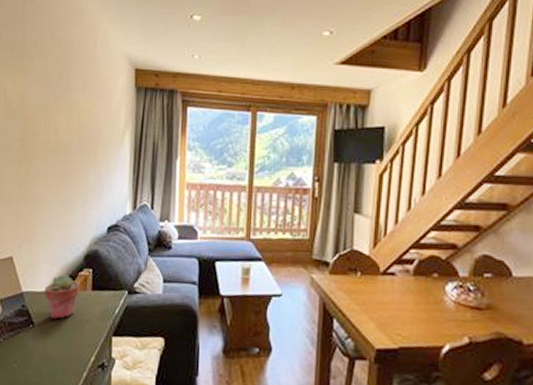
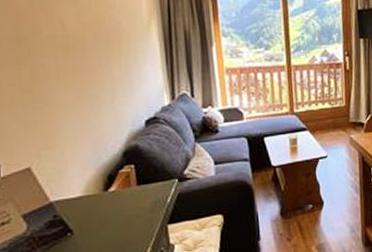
potted succulent: present [44,274,80,319] -> none [79,175,123,221]

